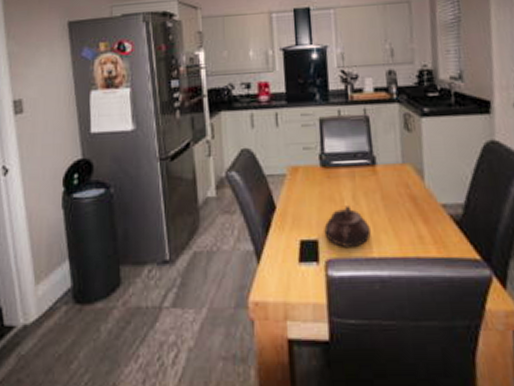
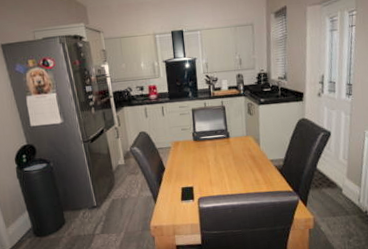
teapot: present [324,206,371,249] -> none [197,164,226,191]

